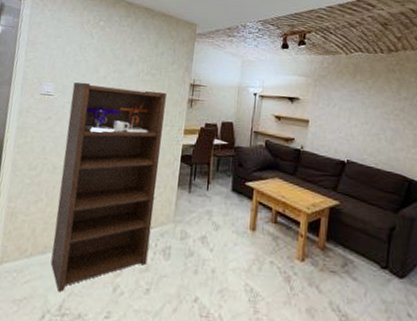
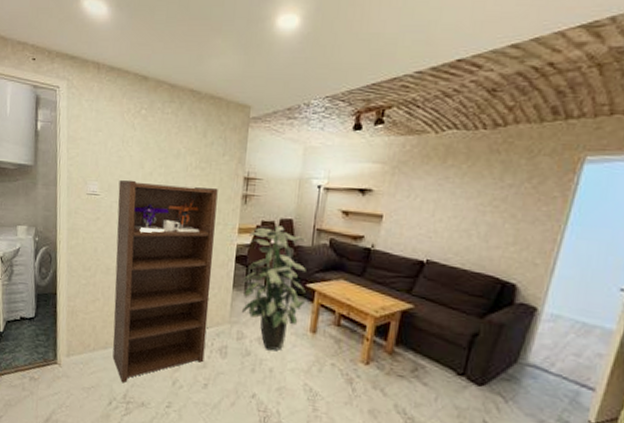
indoor plant: none [186,128,246,250] -> present [242,225,307,351]

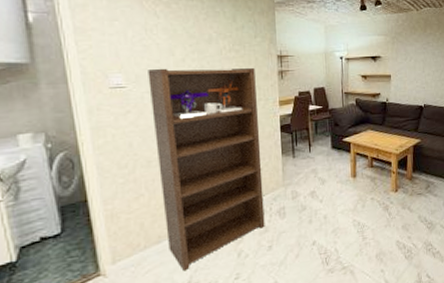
indoor plant: present [242,225,307,351] -> none [289,94,344,201]

